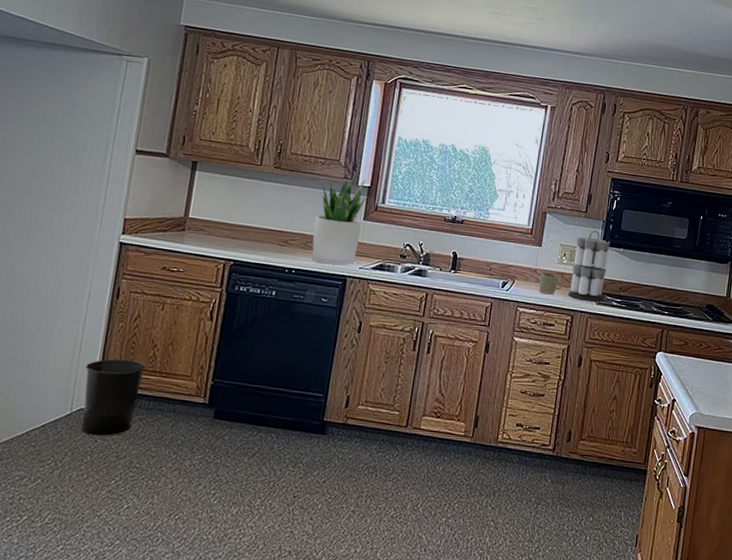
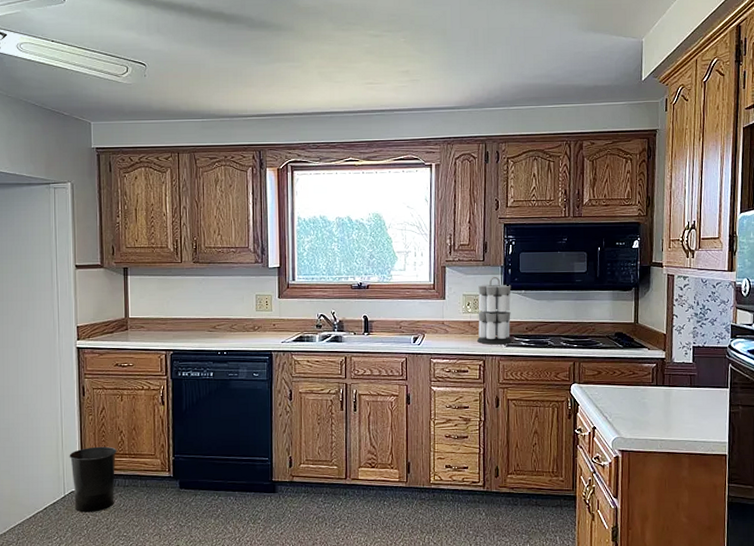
planter: present [312,177,367,266] -> none [236,260,278,343]
mug: present [538,272,564,295] -> none [447,323,472,343]

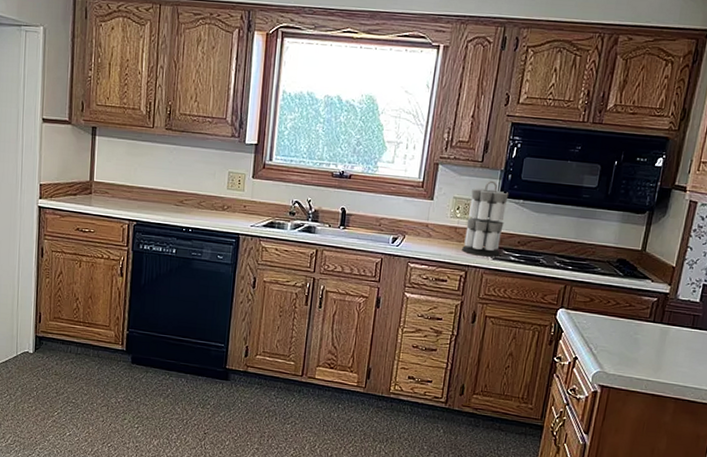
waste bin: present [69,446,117,513] -> none [23,310,72,376]

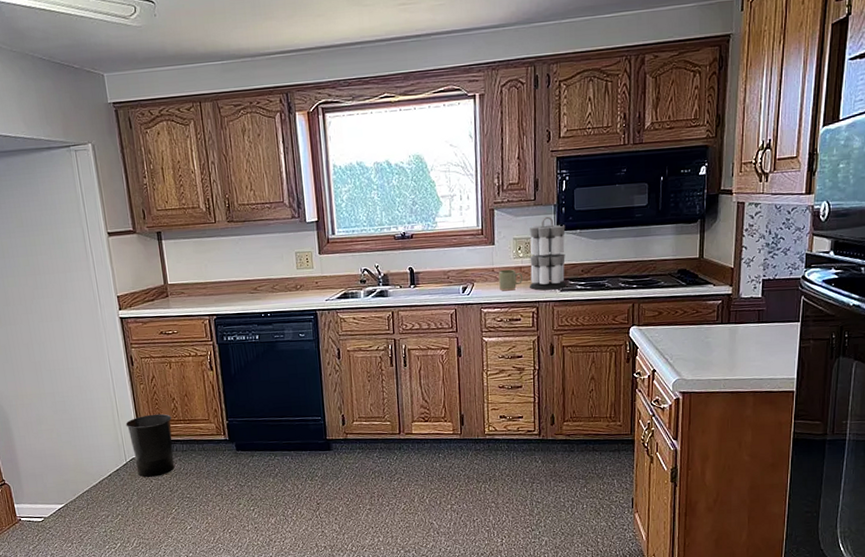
waste bin: none [23,310,72,376] -> present [125,413,175,477]
mug: none [430,226,457,250] -> present [498,269,524,291]

